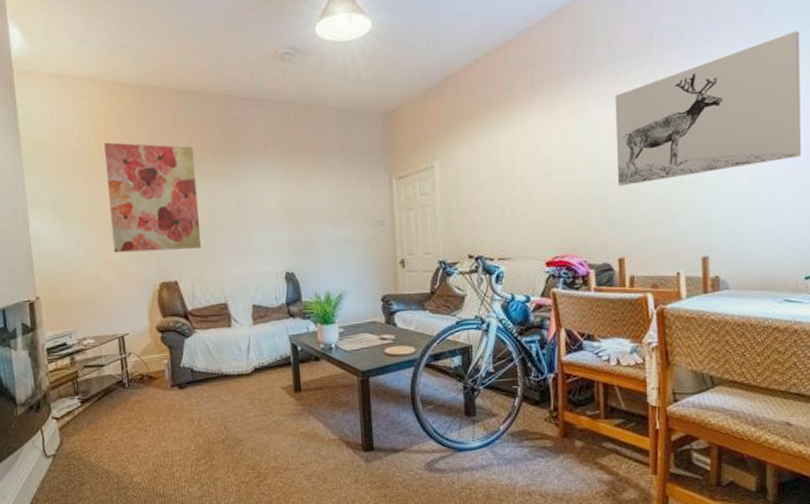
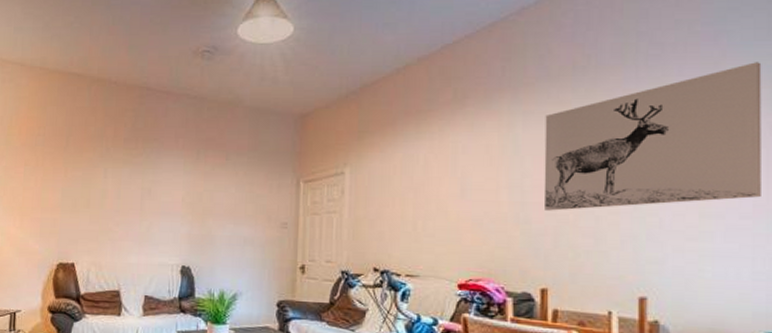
wall art: present [104,142,202,253] -> none [18,123,106,233]

